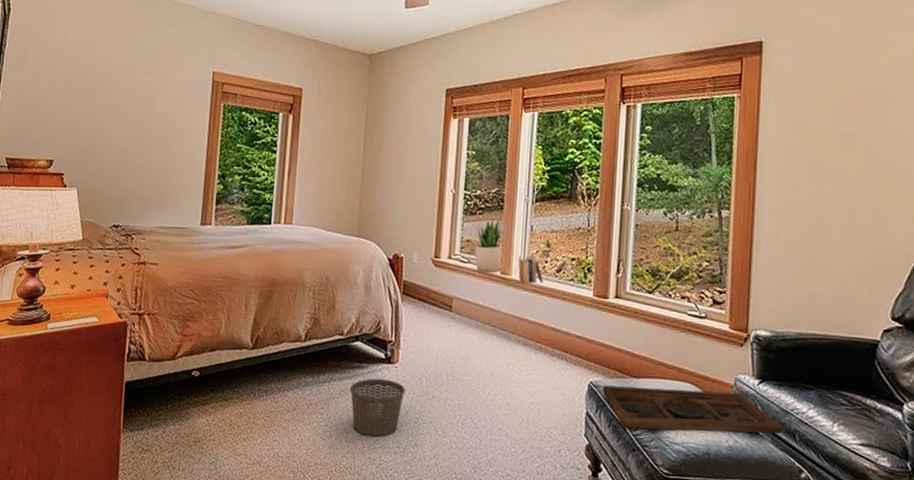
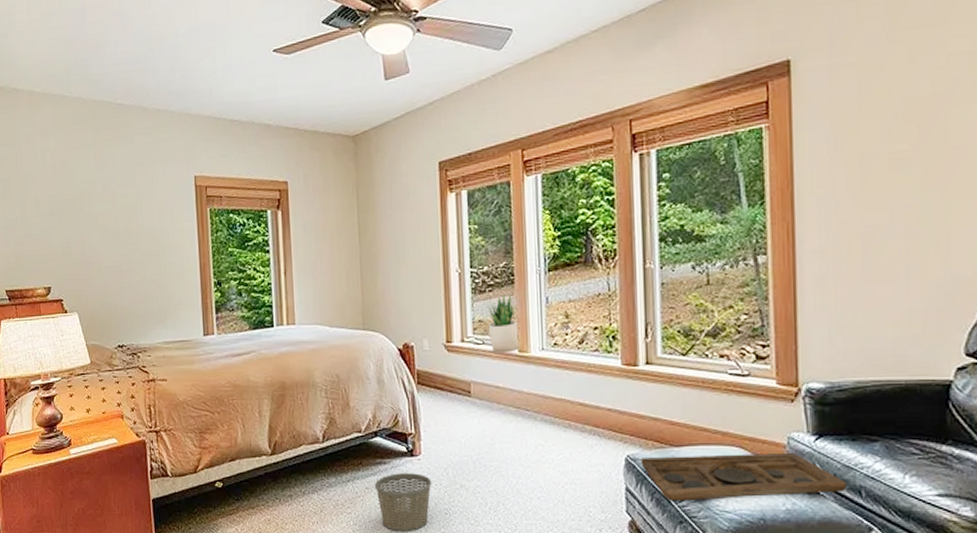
books: present [518,256,543,284] -> none [535,330,565,359]

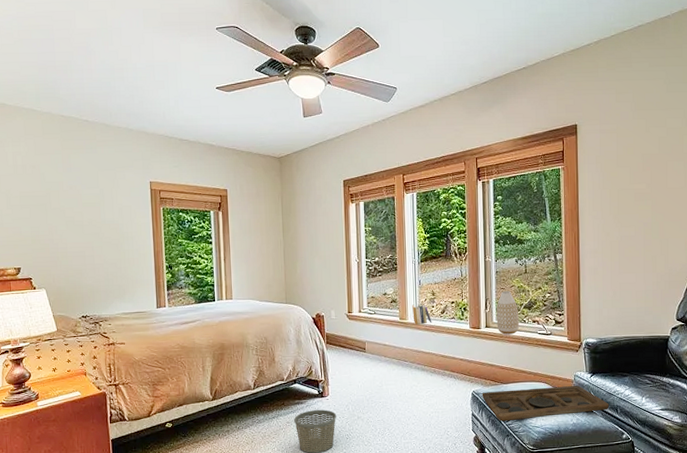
planter: present [487,295,519,353] -> none [378,278,400,320]
books: none [535,330,565,359] -> present [411,304,432,324]
vase: none [662,311,699,375] -> present [496,291,520,335]

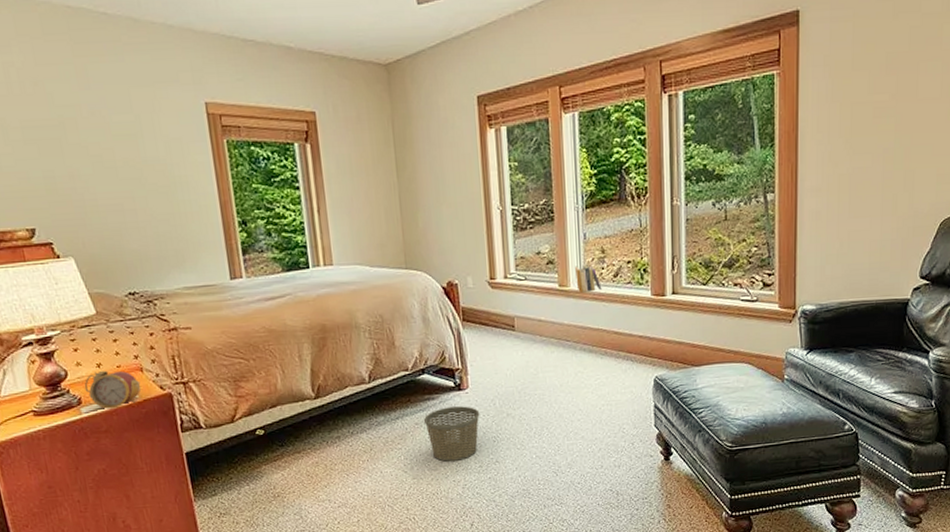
alarm clock: none [42,373,84,403] -> present [84,370,141,409]
decorative tray: present [482,385,609,422] -> none [667,365,829,414]
vase: present [496,291,520,335] -> none [686,245,717,303]

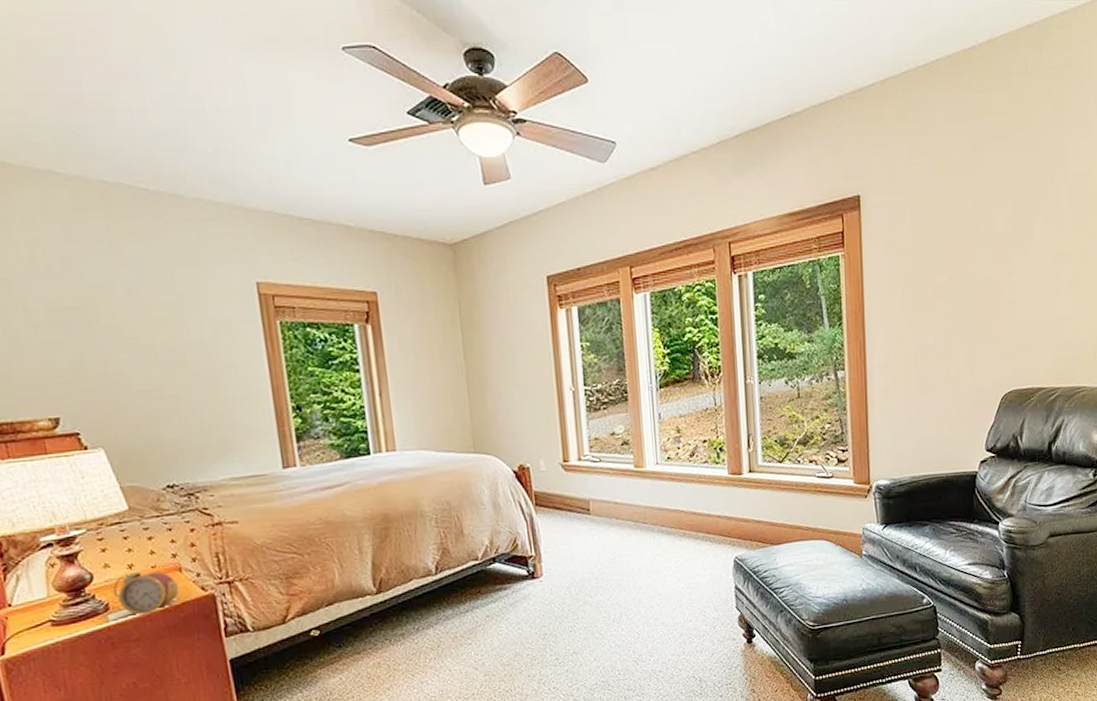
basket: present [423,406,480,462] -> none [495,595,555,656]
books: present [574,265,602,292] -> none [649,445,678,473]

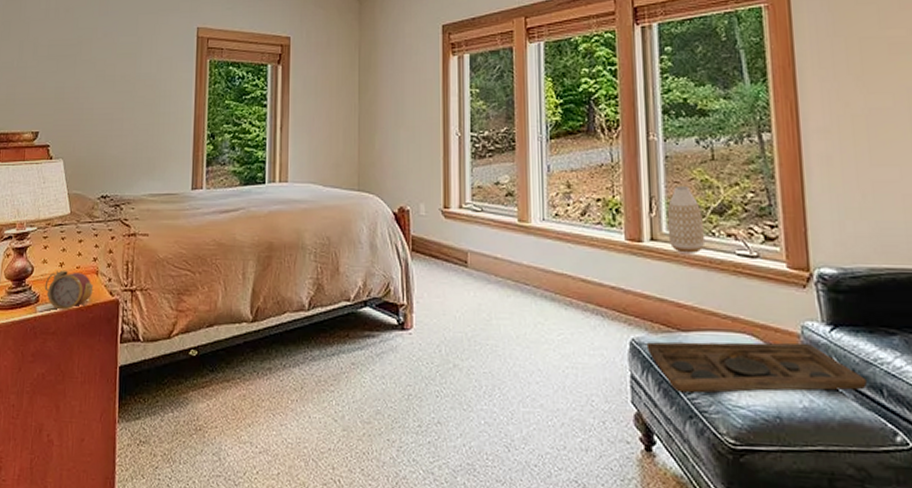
decorative tray: none [747,540,906,594] -> present [646,341,867,394]
vase: none [762,422,793,481] -> present [667,186,706,253]

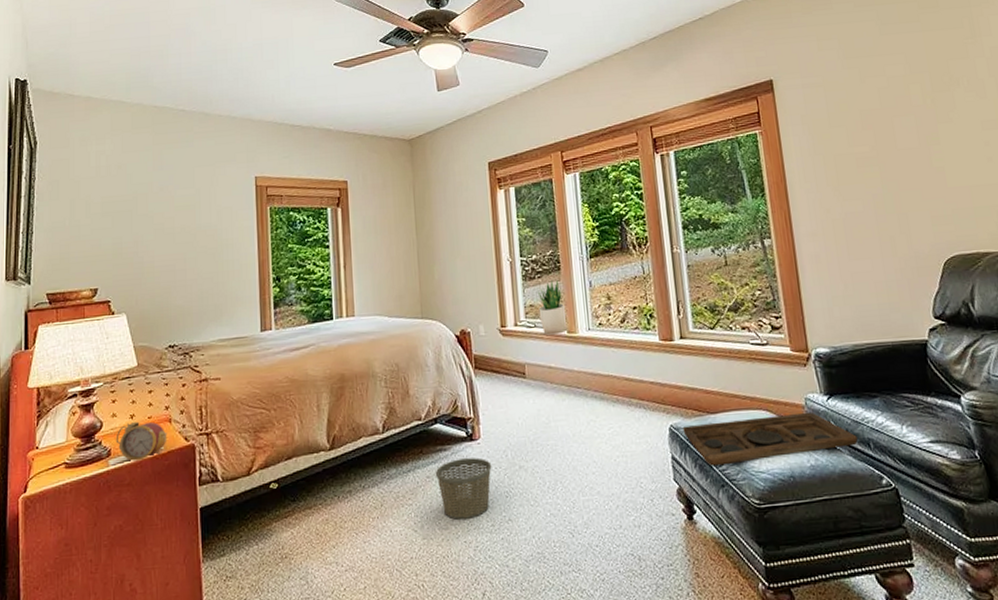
basket: none [360,348,423,415] -> present [435,457,492,520]
planter: none [487,161,519,222] -> present [537,280,568,335]
vase: present [667,186,706,253] -> none [692,290,725,347]

